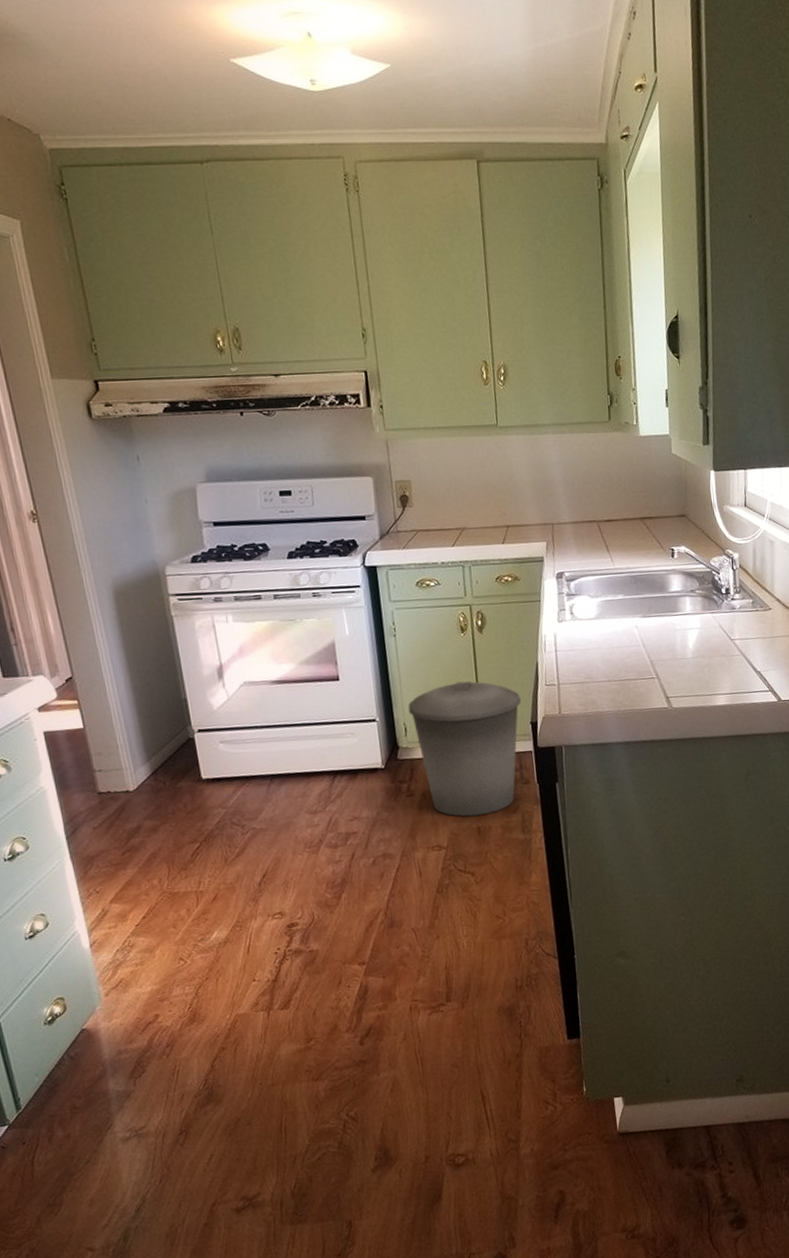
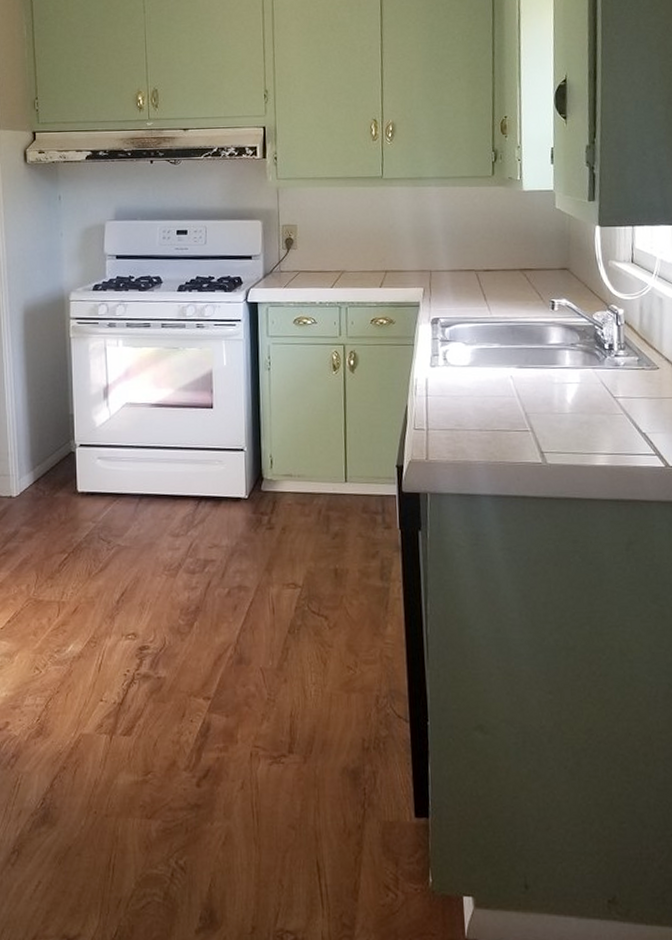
trash can: present [408,681,521,817] -> none [275,418,388,557]

